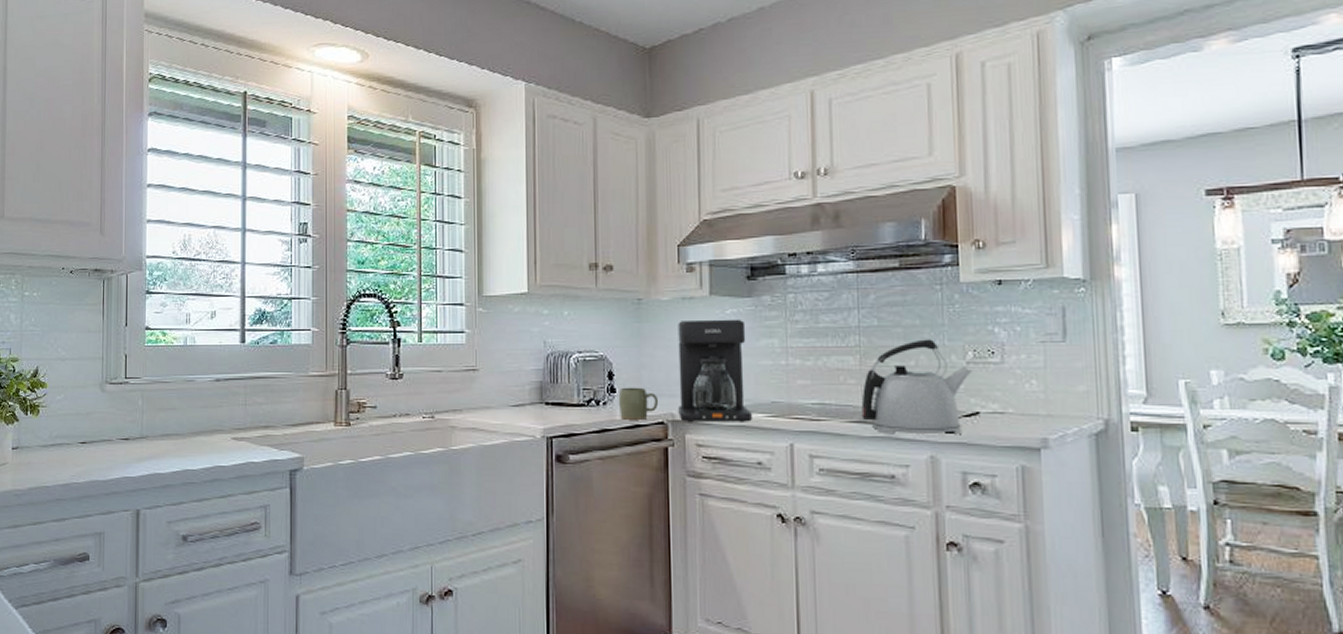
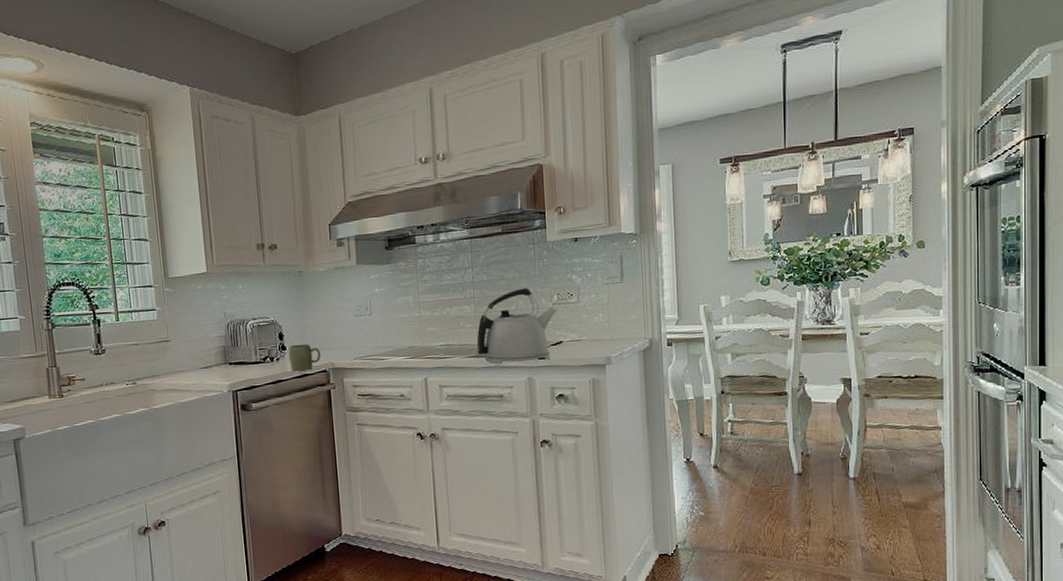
coffee maker: present [678,319,752,424] -> none [332,282,395,369]

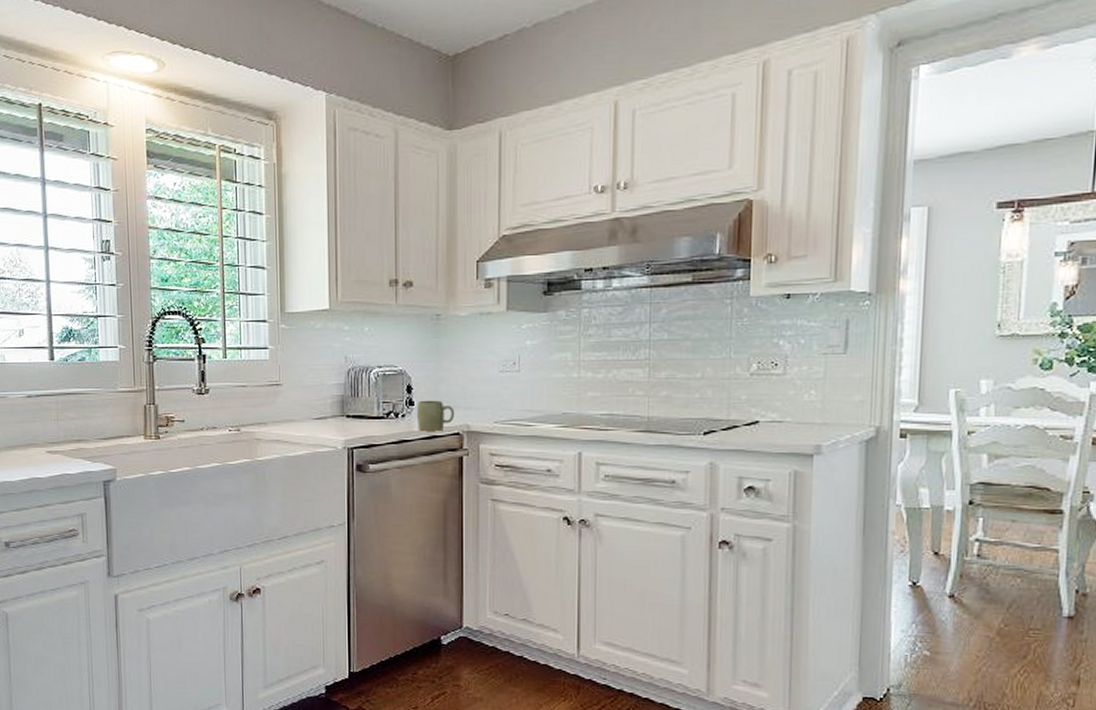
kettle: present [477,287,557,365] -> none [647,352,756,443]

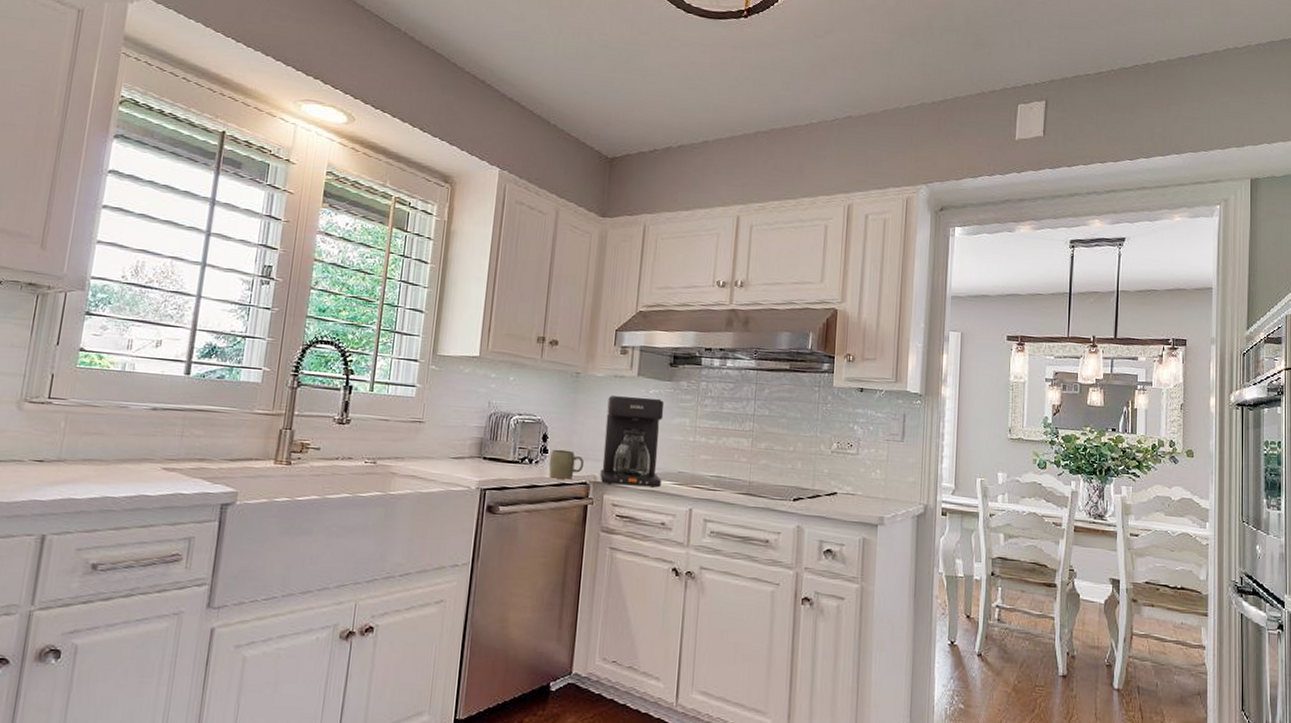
coffee maker: none [473,333,543,434] -> present [600,396,665,489]

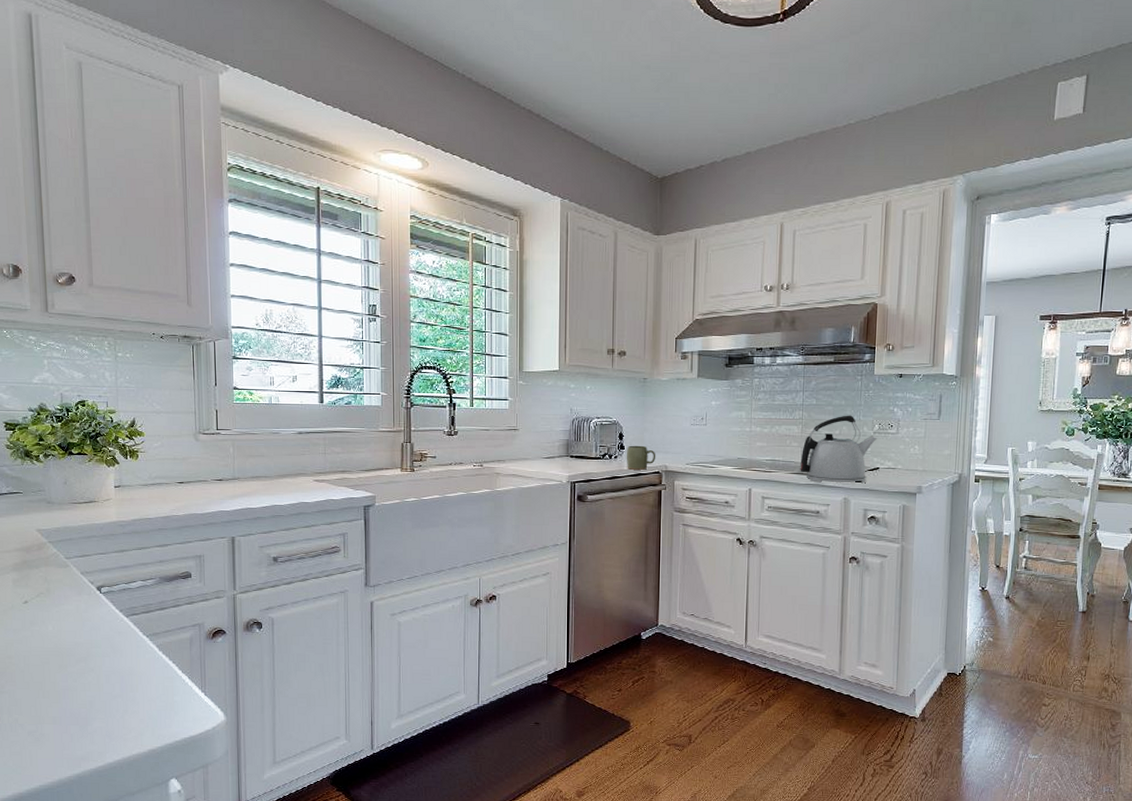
coffee maker: present [600,396,665,489] -> none [670,396,723,474]
kettle: none [748,430,835,510] -> present [800,415,877,484]

